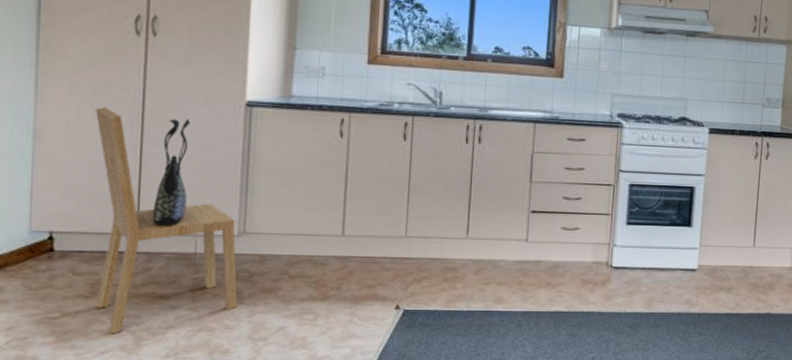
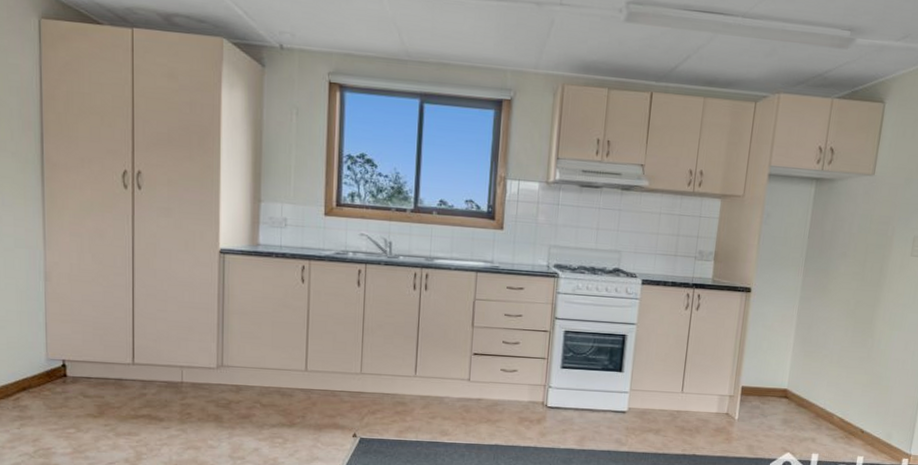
dining chair: present [96,107,238,334] -> none [94,253,218,449]
tote bag: present [152,118,190,226] -> none [145,263,174,358]

